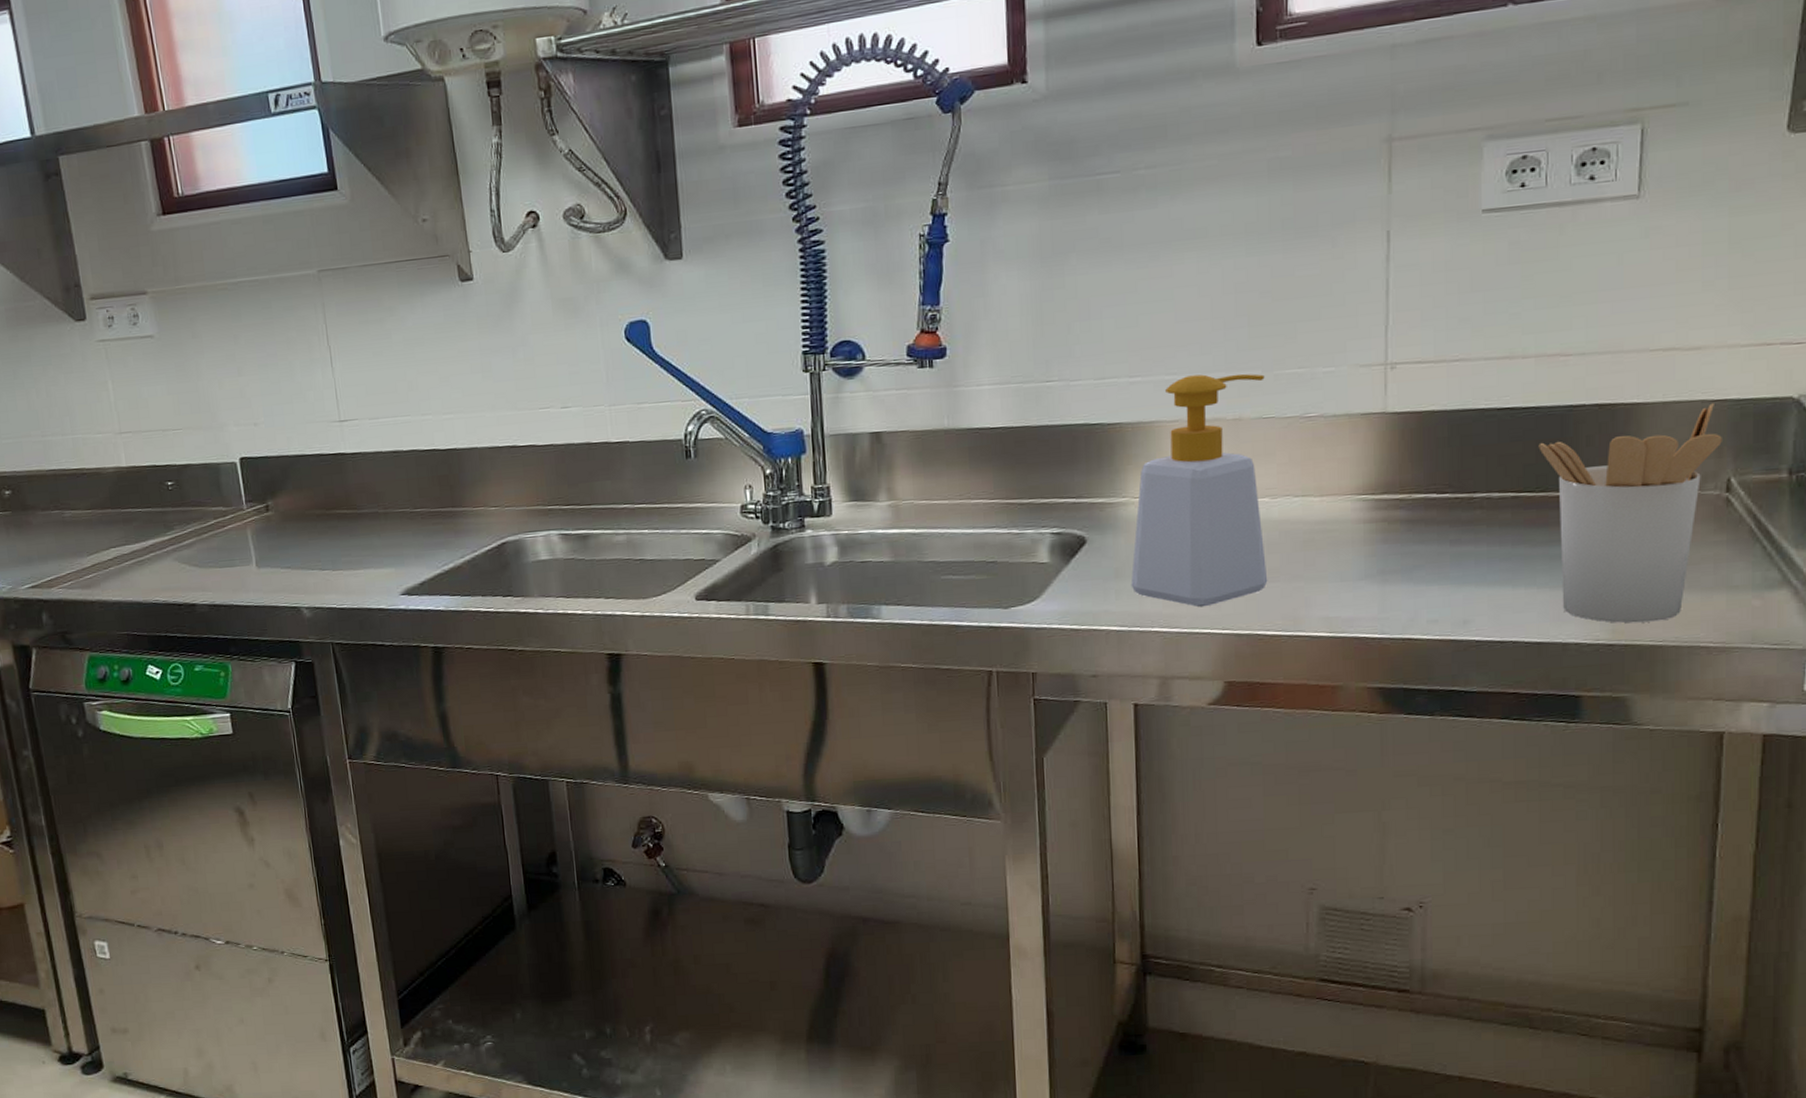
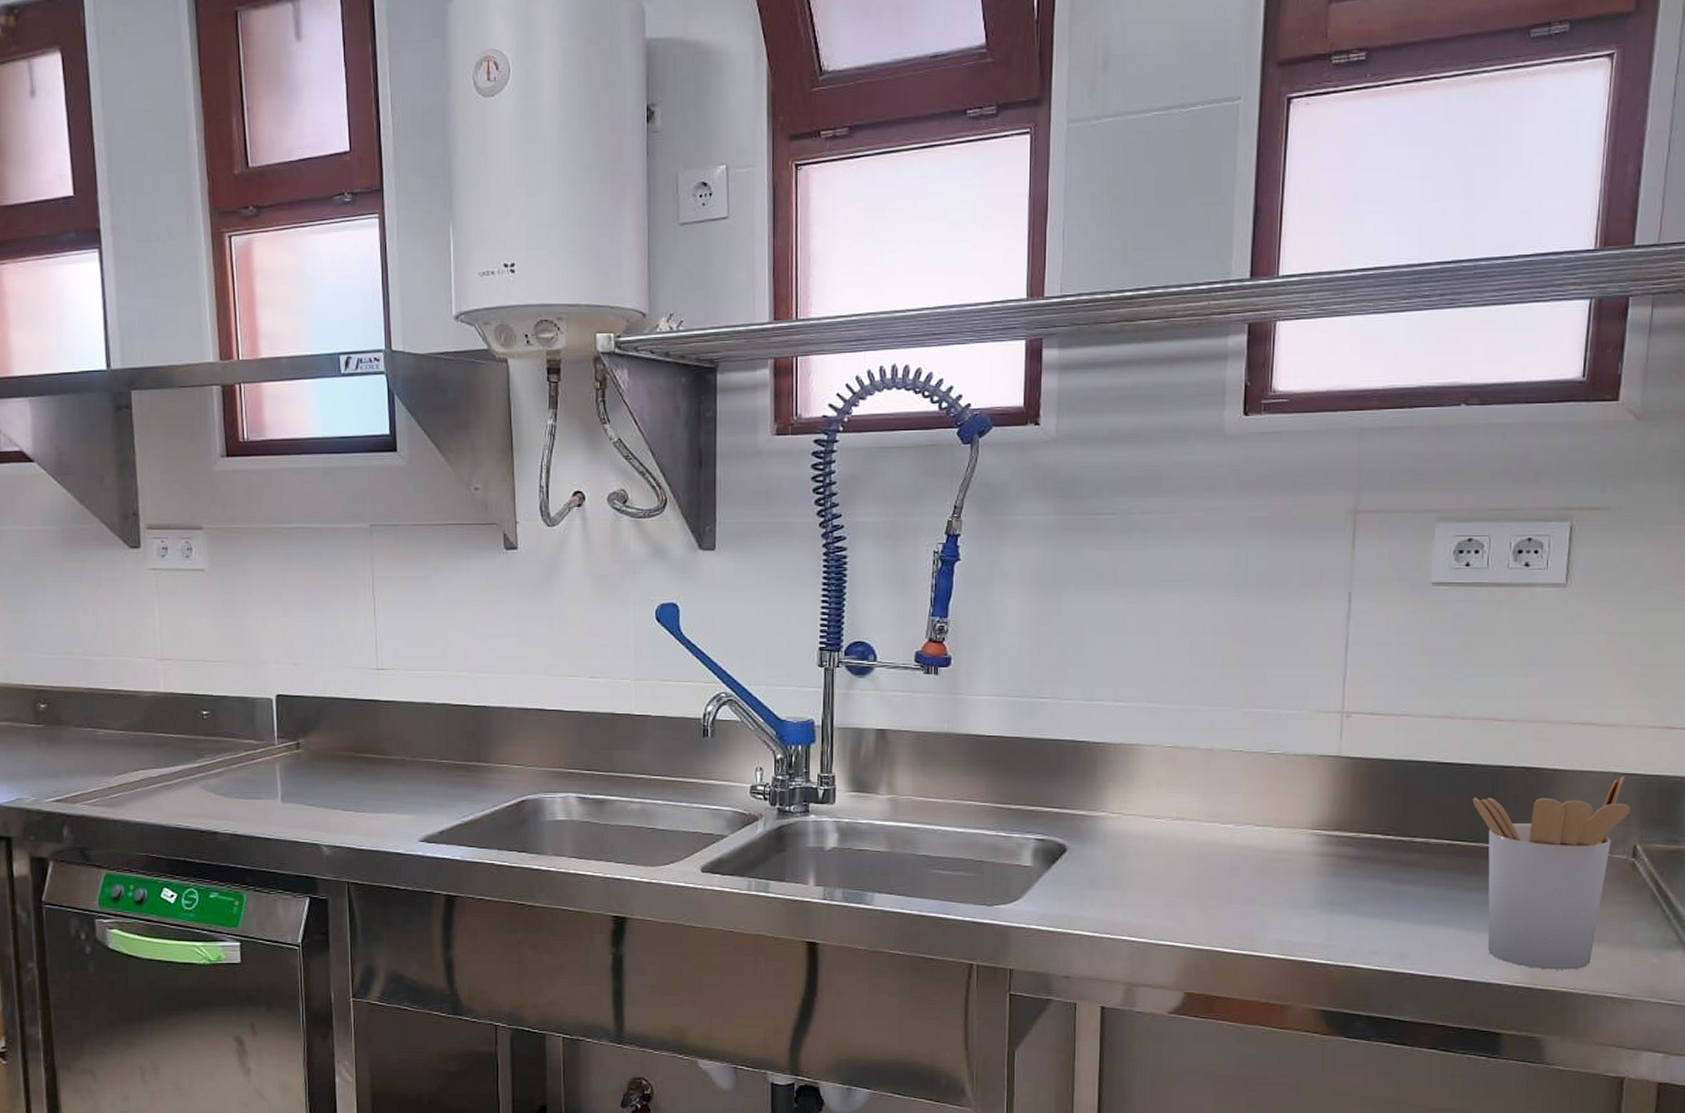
soap bottle: present [1130,373,1268,608] -> none [1104,705,1235,921]

